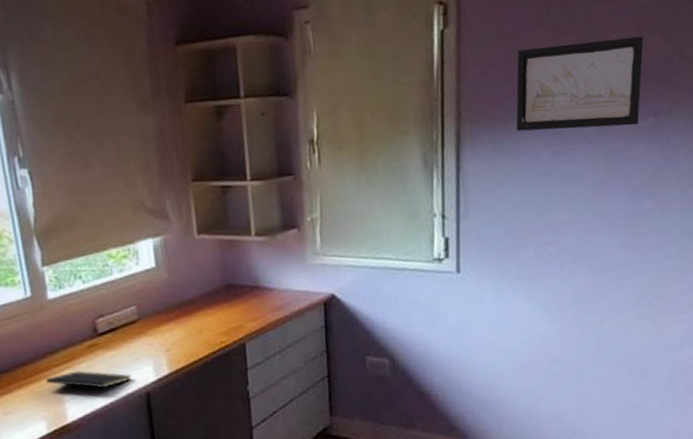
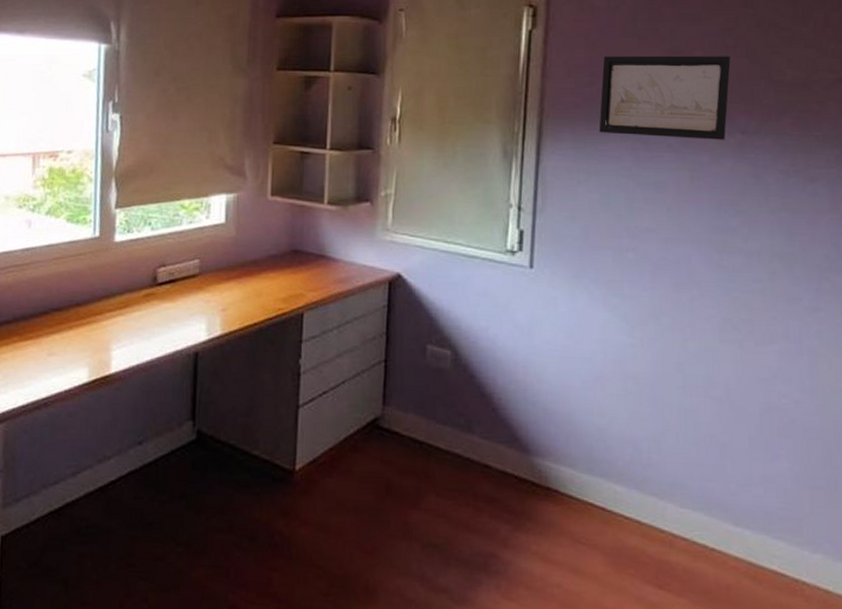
notepad: present [45,370,132,397] -> none [96,319,183,351]

